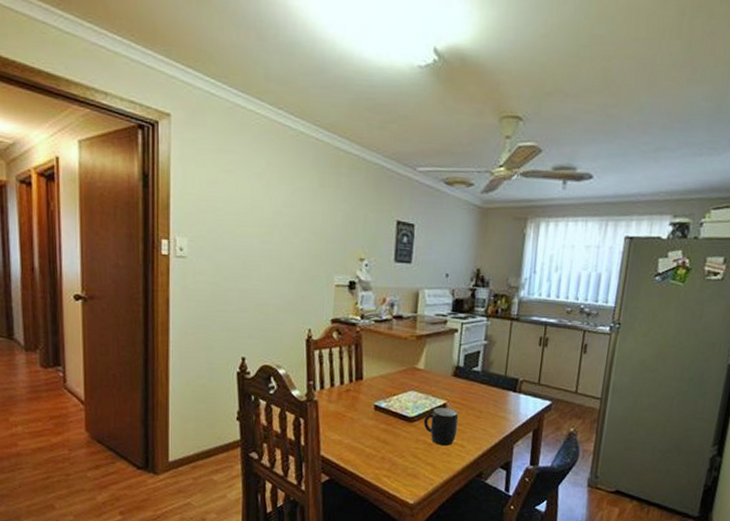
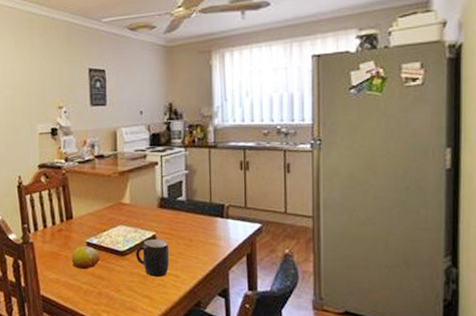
fruit: none [357,409,387,433] -> present [72,246,100,270]

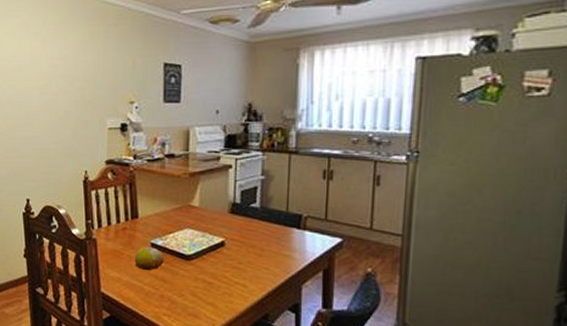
mug: present [135,238,170,277] -> none [201,244,238,285]

